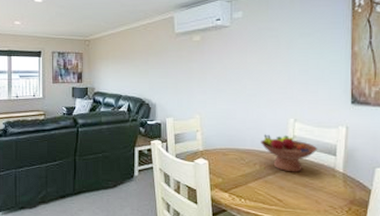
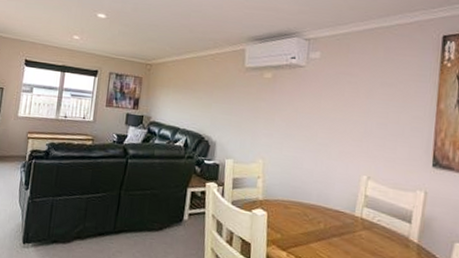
fruit bowl: present [261,134,317,172] -> none [328,190,390,237]

